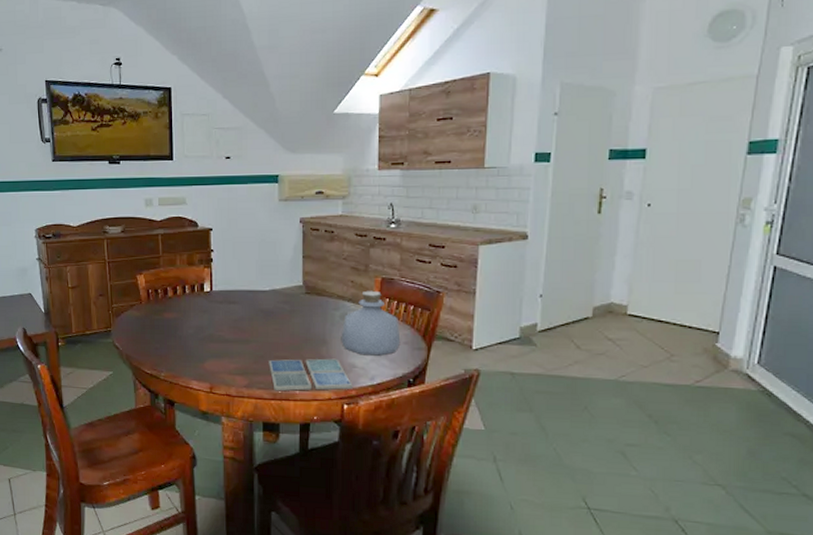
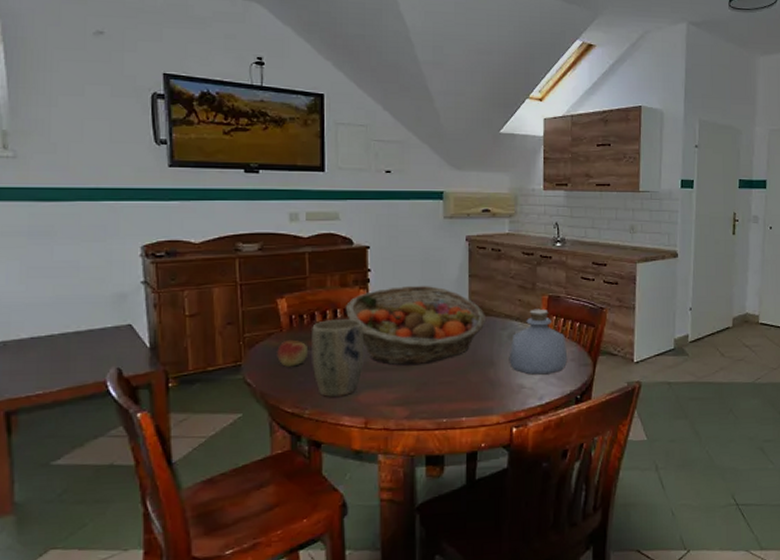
apple: none [138,311,162,334] -> present [277,339,307,367]
plant pot: none [164,295,208,363] -> present [310,319,364,397]
fruit basket: none [193,265,320,339] -> present [346,285,487,366]
drink coaster: present [269,358,353,391] -> none [432,380,521,420]

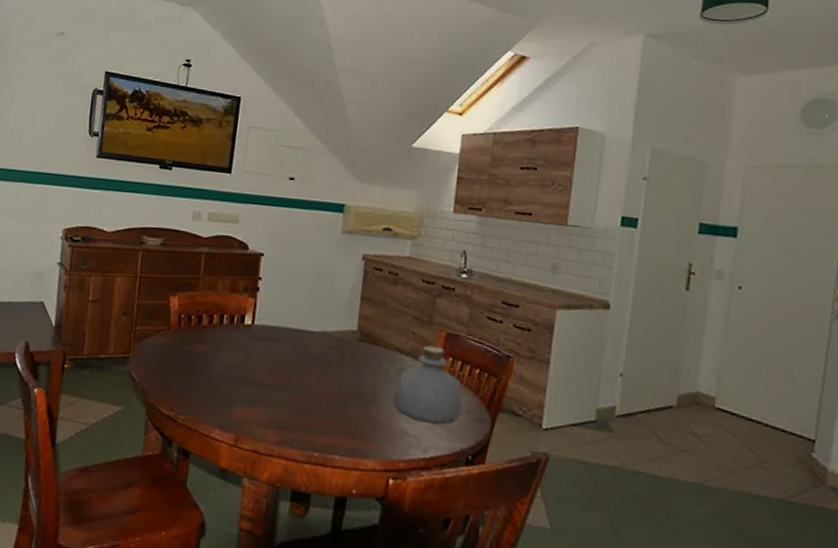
apple: present [277,339,307,367] -> none [162,339,191,368]
plant pot: present [310,319,364,397] -> none [192,324,247,408]
fruit basket: present [346,285,487,366] -> none [232,299,375,388]

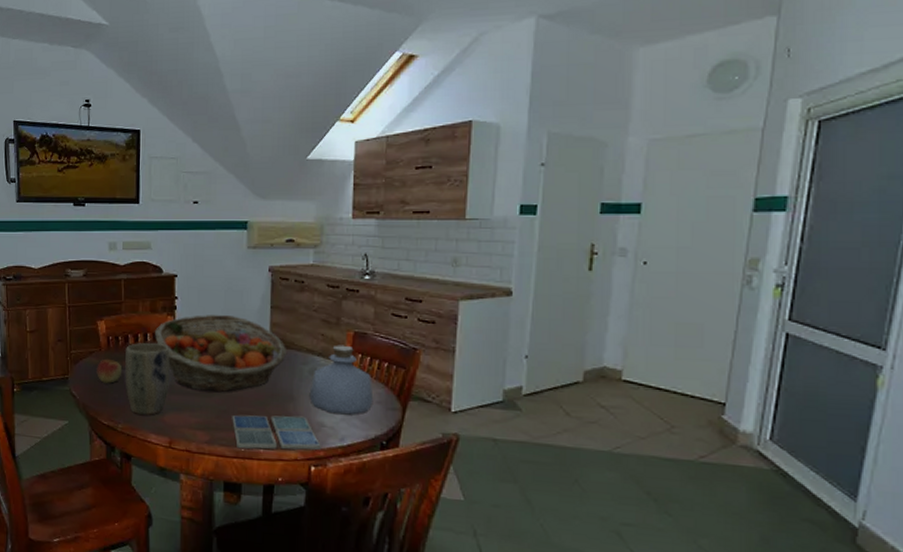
apple: none [162,339,191,368] -> present [97,358,121,384]
plant pot: none [192,324,247,408] -> present [124,343,170,415]
fruit basket: none [232,299,375,388] -> present [155,314,288,393]
drink coaster: none [307,414,402,461] -> present [232,415,321,450]

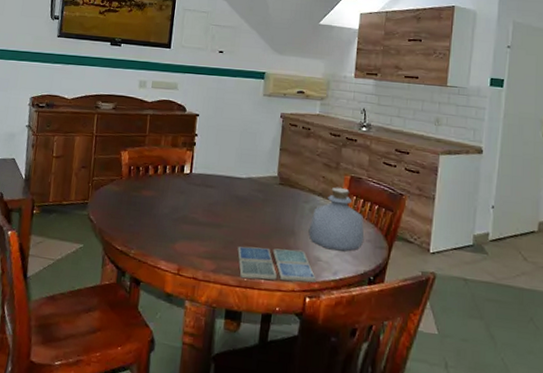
apple: present [97,358,121,384] -> none [115,187,140,211]
plant pot: present [124,343,170,415] -> none [141,174,187,243]
fruit basket: present [155,314,288,393] -> none [173,151,292,224]

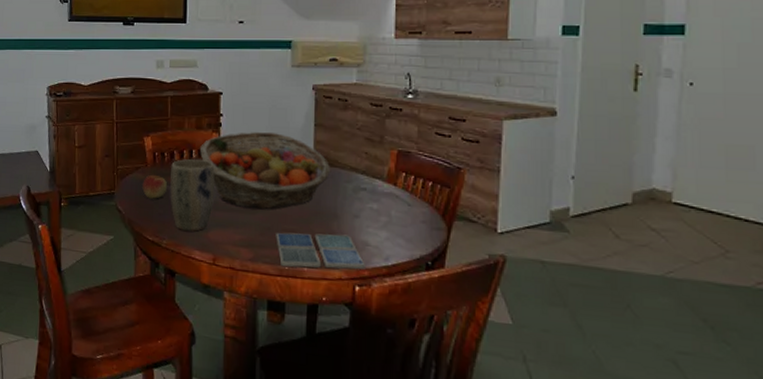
apple: none [115,187,140,211] -> present [142,174,167,199]
plant pot: none [141,174,187,243] -> present [169,159,215,232]
fruit basket: none [173,151,292,224] -> present [200,131,331,210]
bottle: present [308,187,364,251] -> none [353,163,418,234]

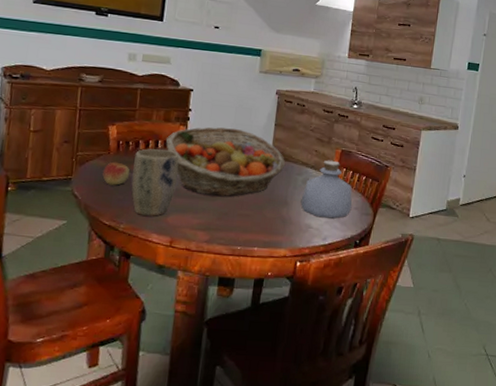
drink coaster: present [276,232,365,269] -> none [231,217,307,248]
bottle: none [353,163,418,234] -> present [300,160,352,219]

